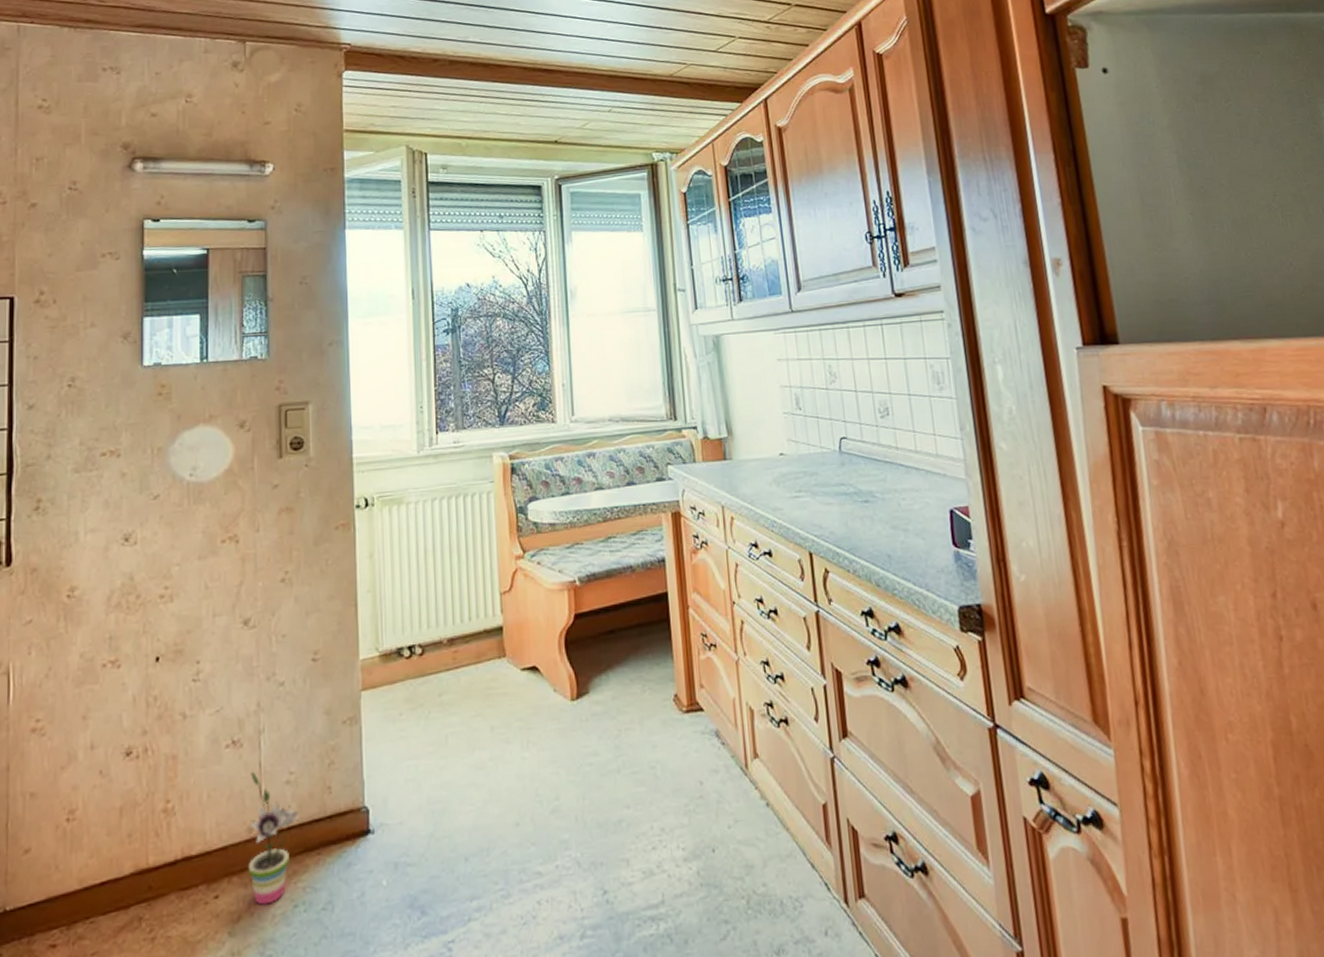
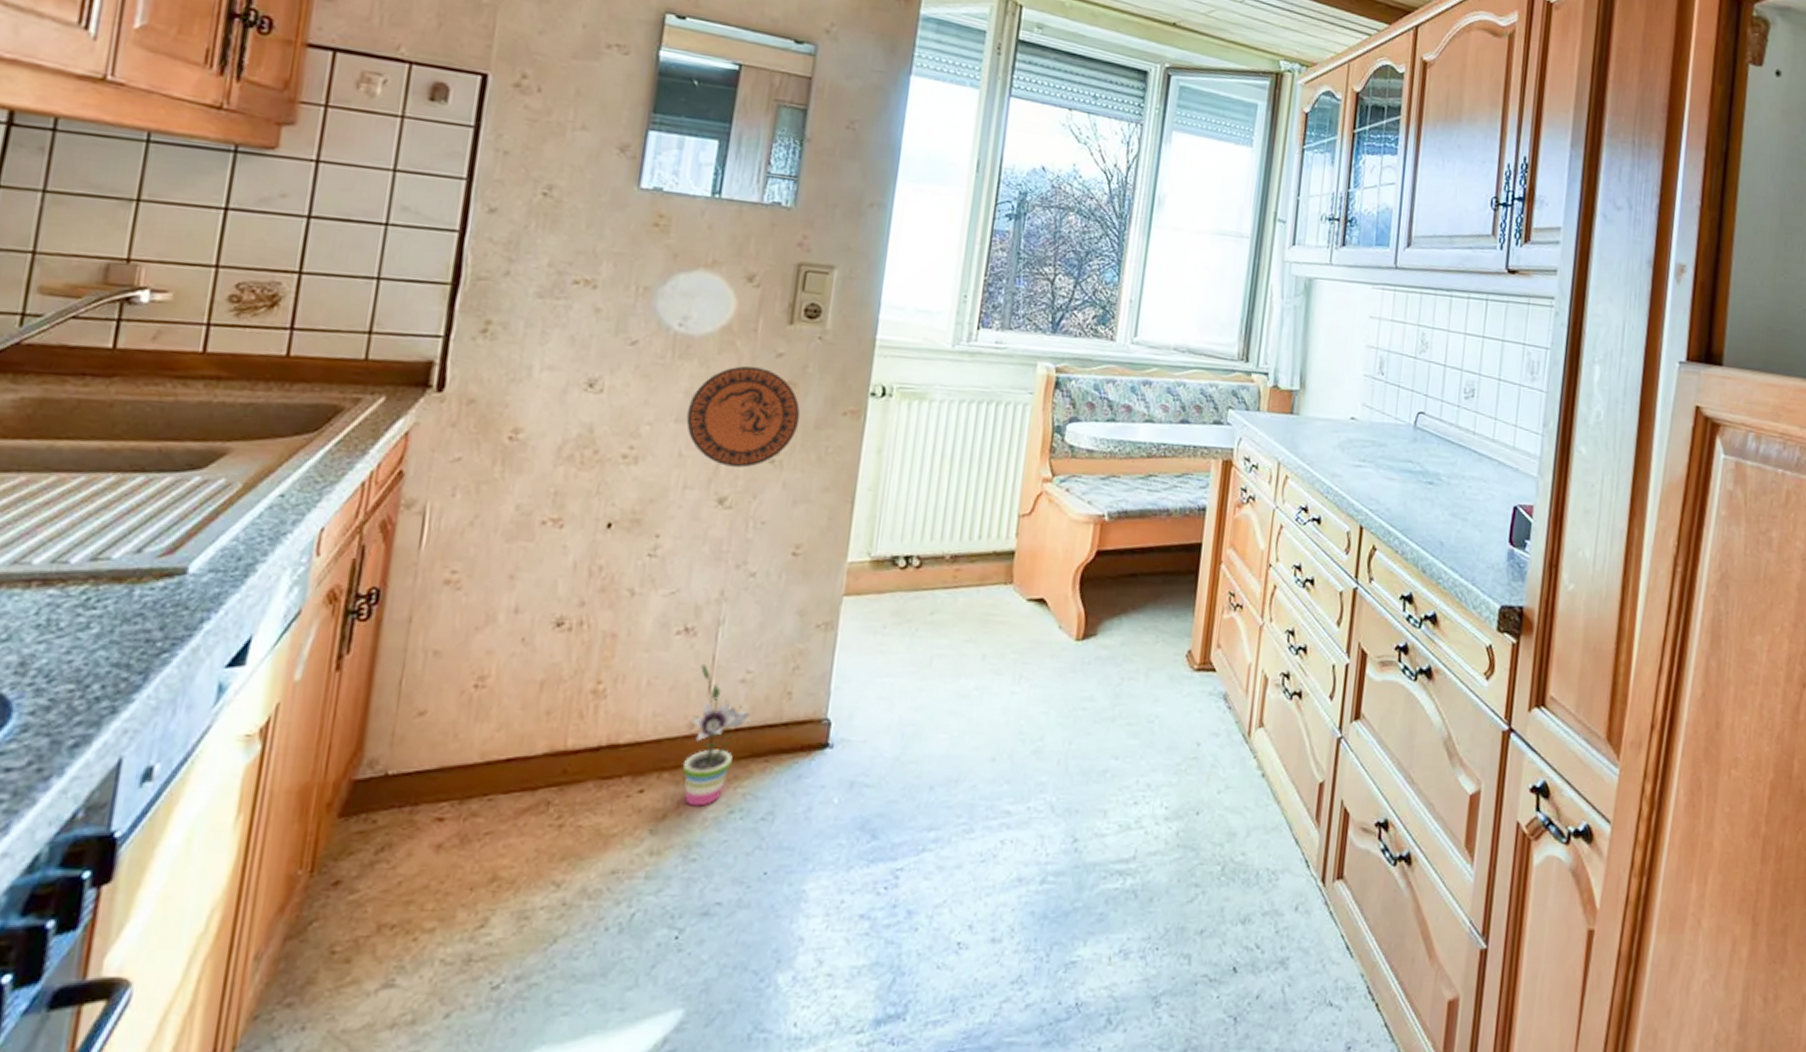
decorative plate: none [207,500,301,591] -> present [686,366,801,468]

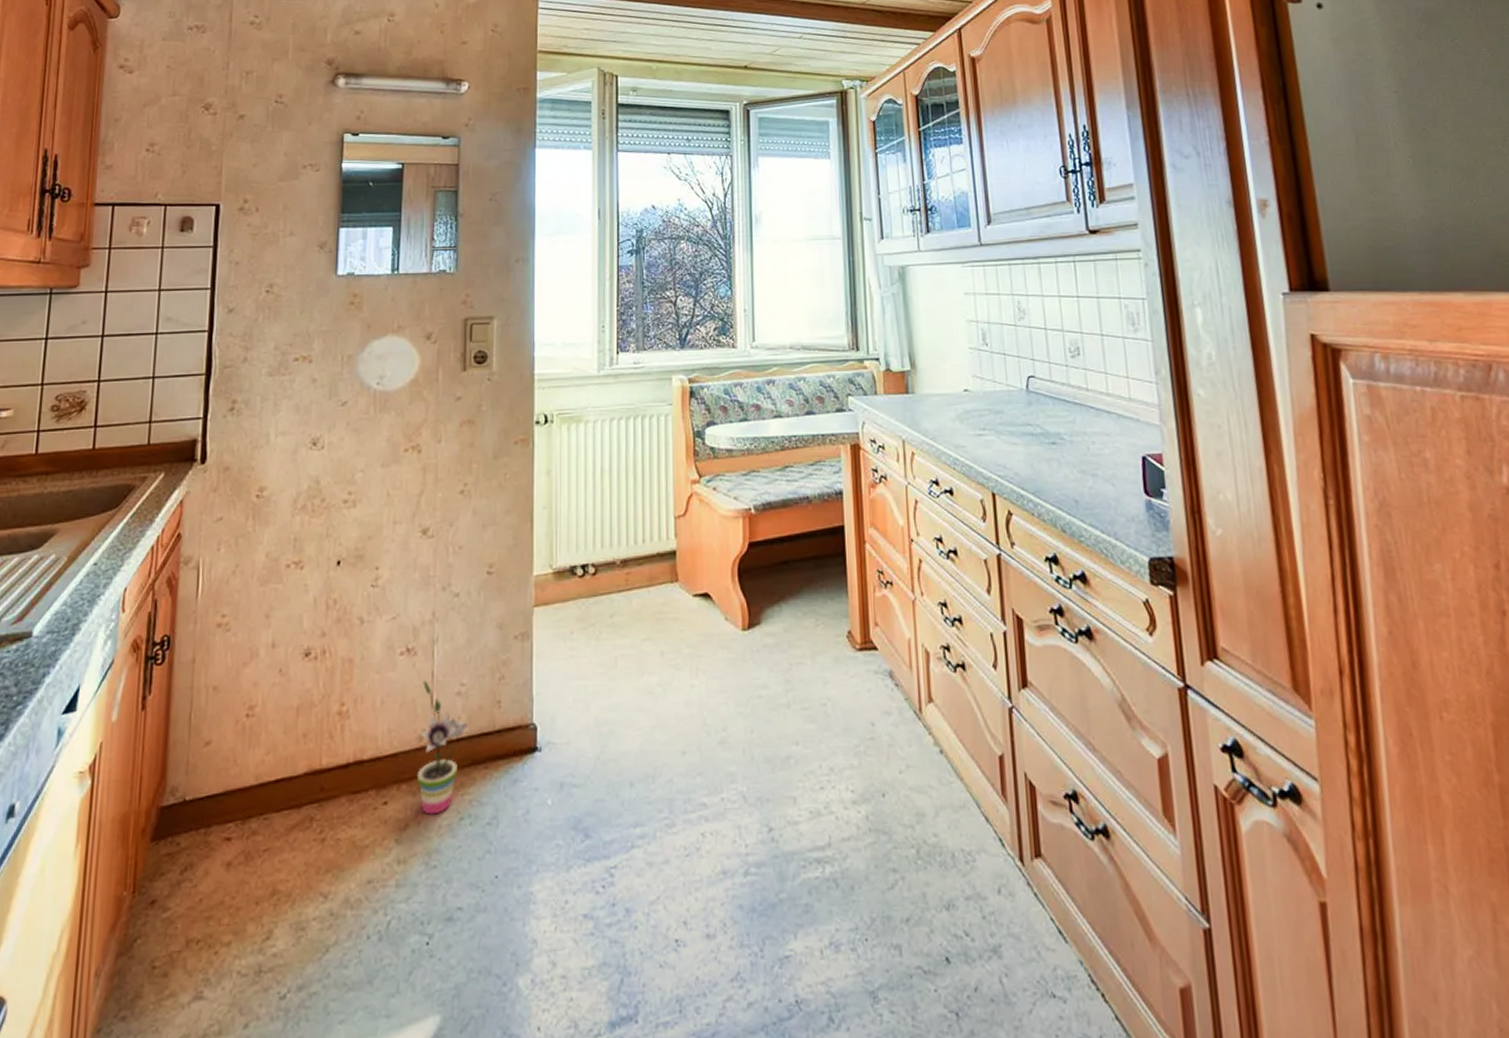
decorative plate: present [686,366,801,468] -> none [390,412,481,501]

